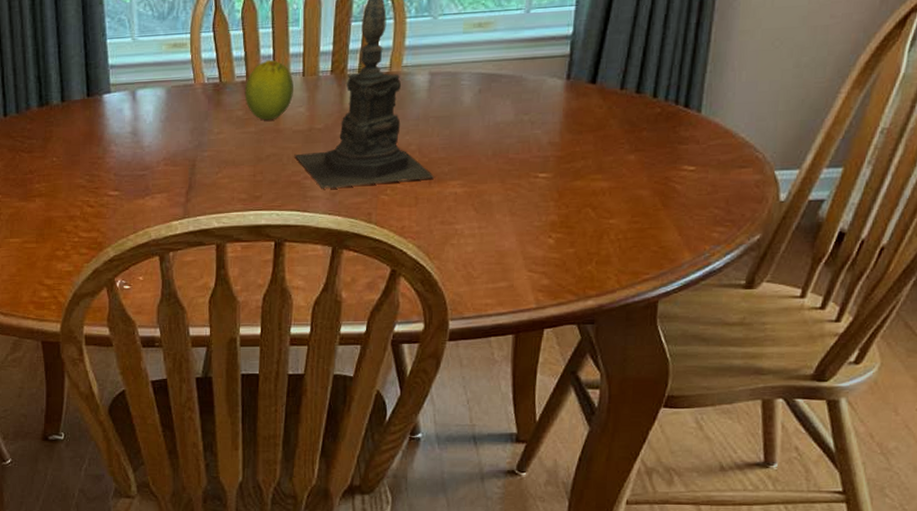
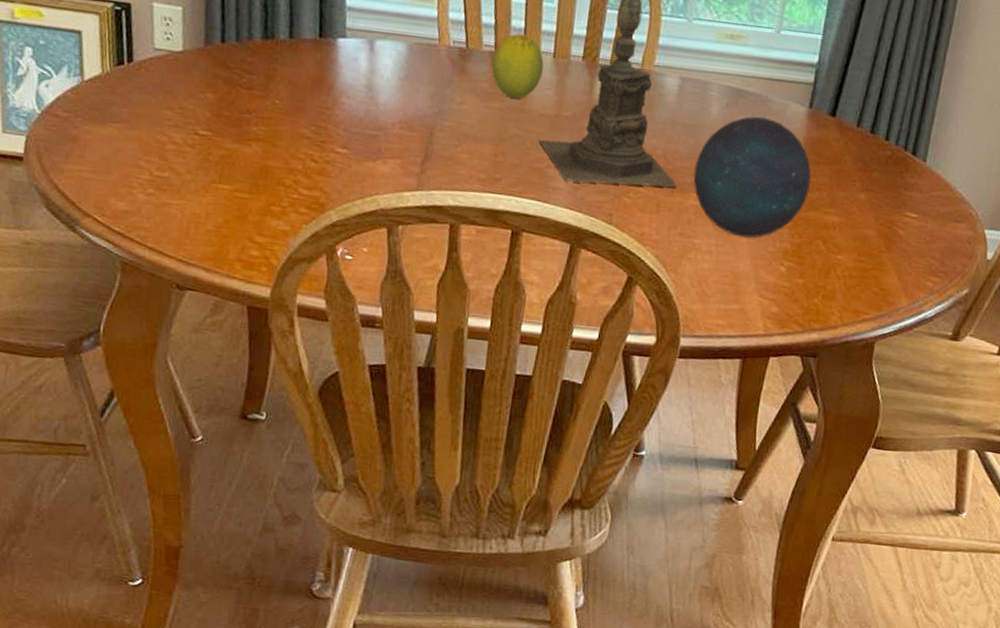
decorative orb: none [450,96,574,216] -> present [693,116,811,238]

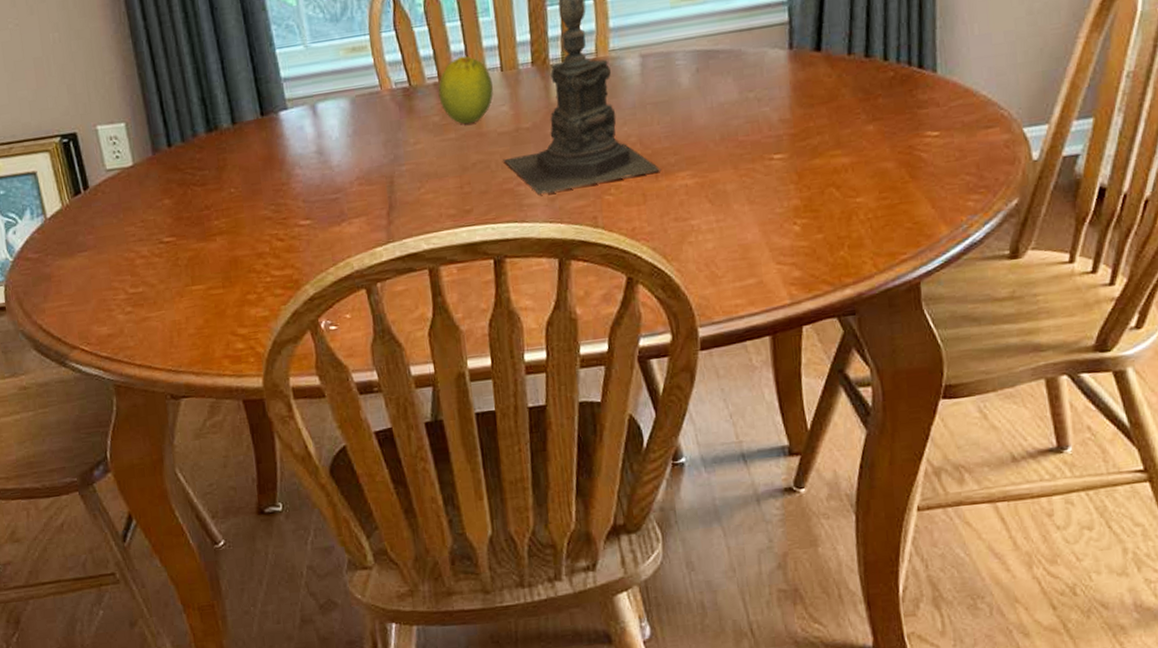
decorative orb: present [693,116,811,238] -> none [675,72,809,206]

